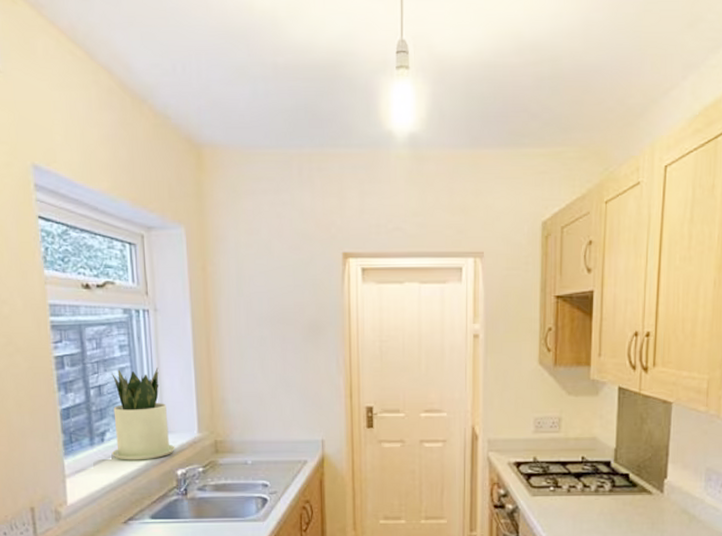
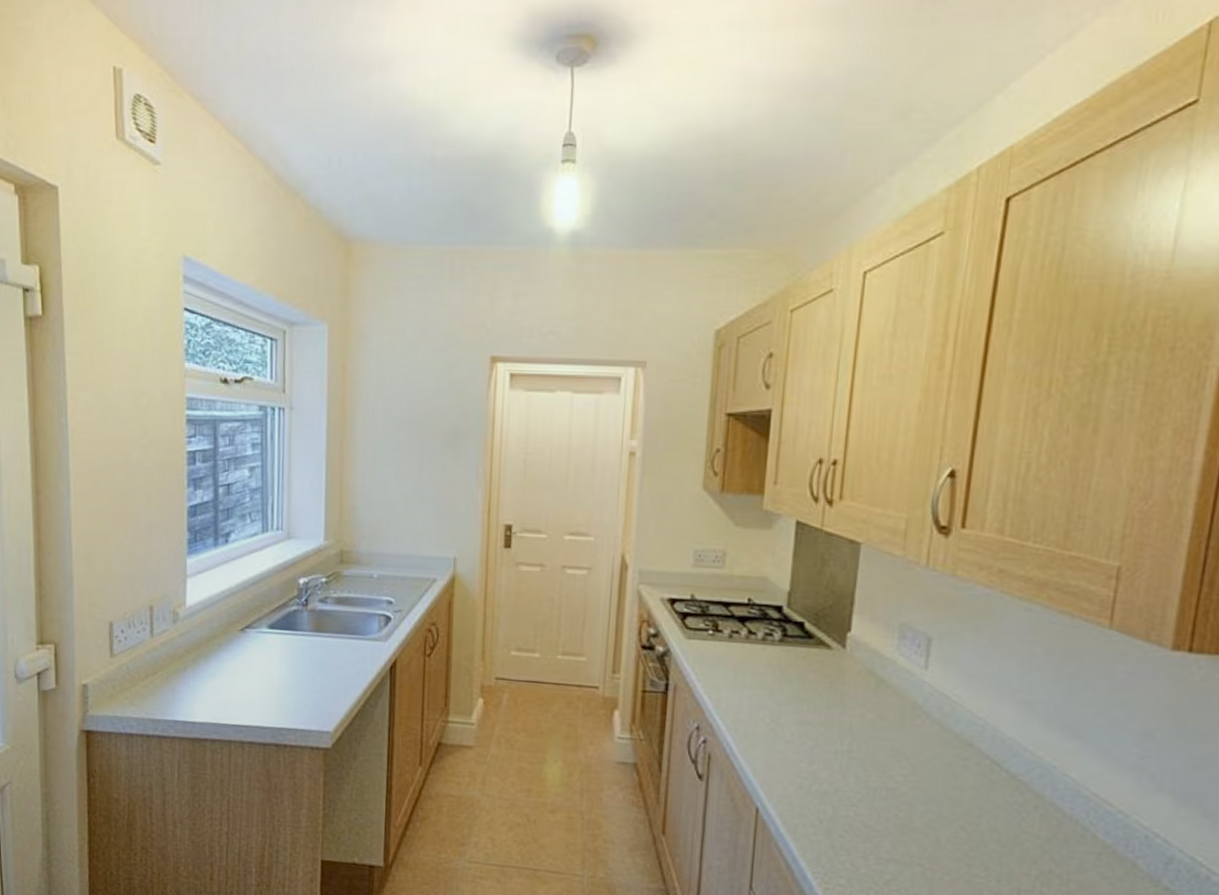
planter: present [111,368,175,460] -> none [234,468,299,566]

